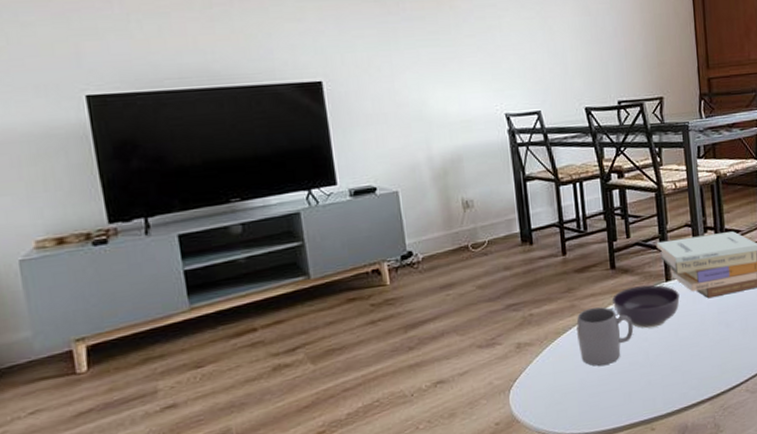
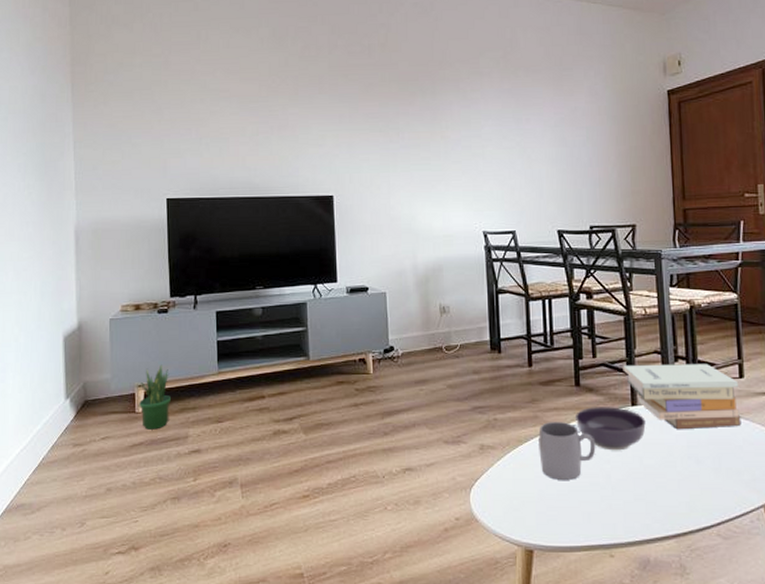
planter: none [79,309,128,392] -> present [139,364,171,430]

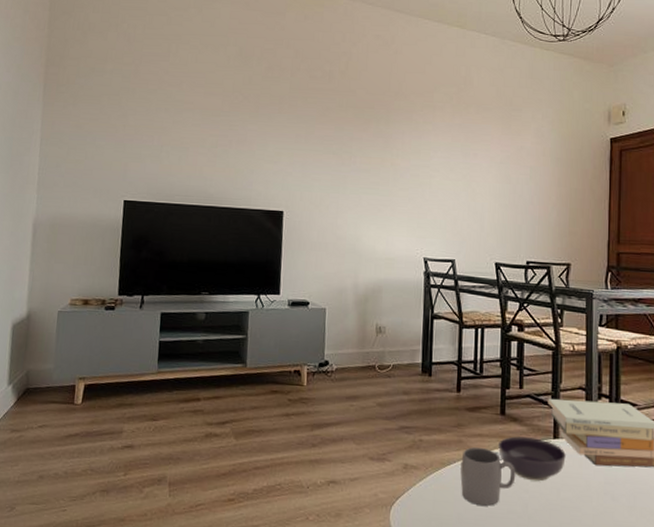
planter: present [139,364,171,430] -> none [78,359,111,422]

